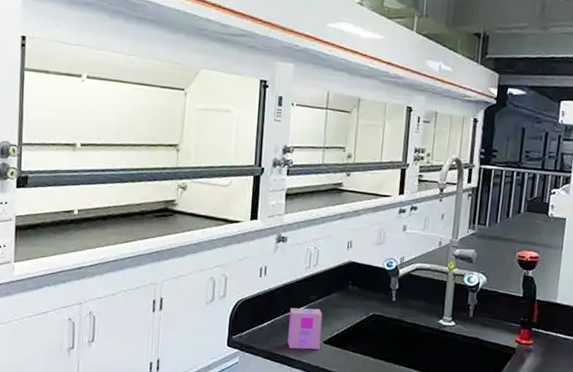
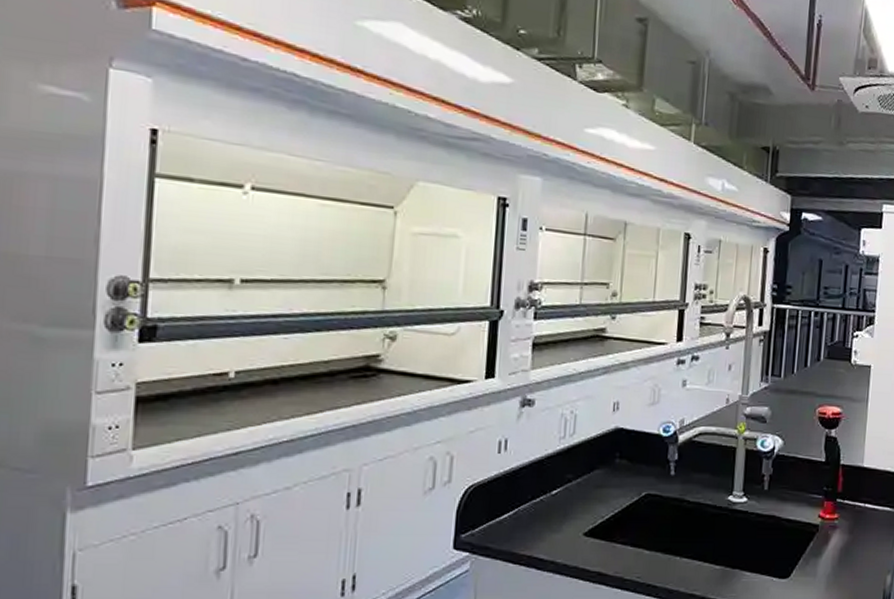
dish soap box: present [287,307,323,350] -> none [536,491,583,546]

